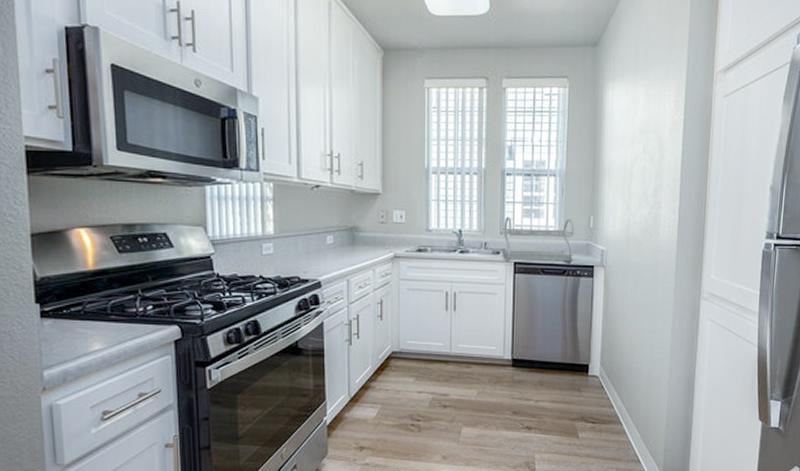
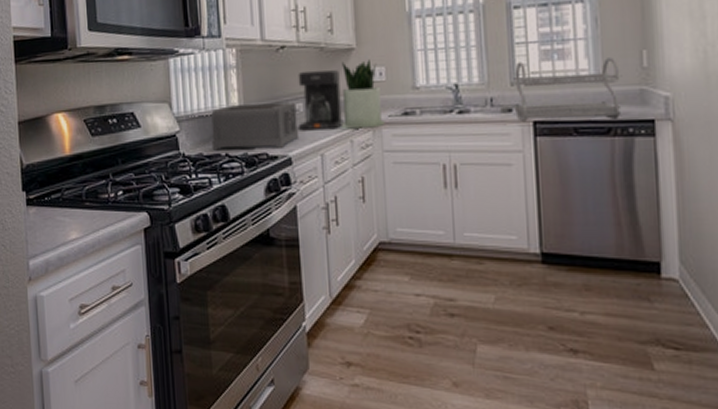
toaster: none [246,233,332,273] -> present [211,102,301,151]
coffee maker: none [327,208,368,260] -> present [297,70,344,131]
planter: none [365,204,403,260] -> present [340,60,385,129]

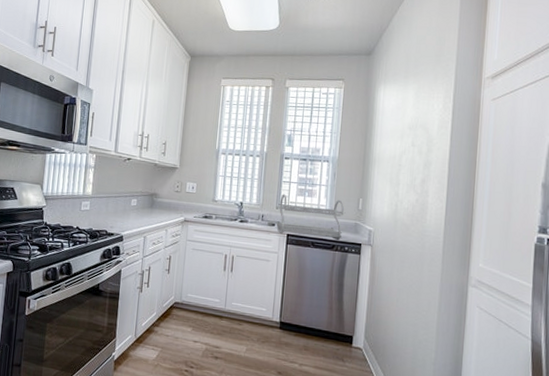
toaster: present [211,102,301,151] -> none [67,193,135,229]
coffee maker: present [297,70,344,131] -> none [131,177,165,221]
planter: present [340,60,385,129] -> none [161,175,191,224]

